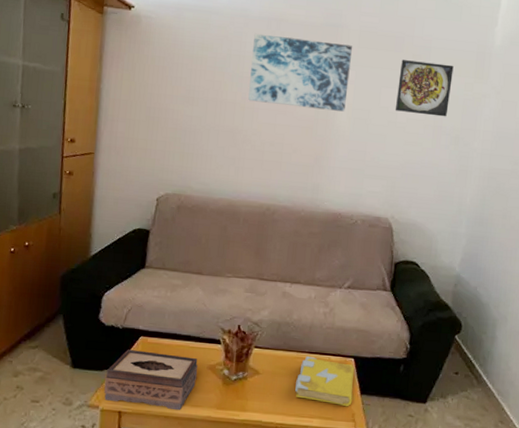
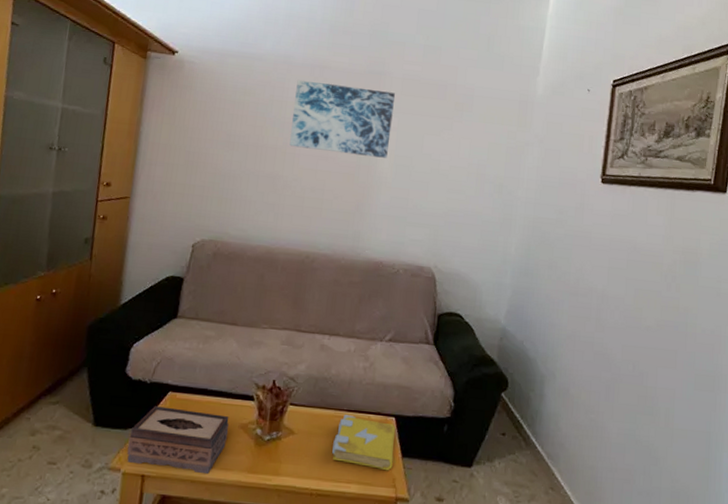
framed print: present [395,60,454,117] -> none [437,107,496,165]

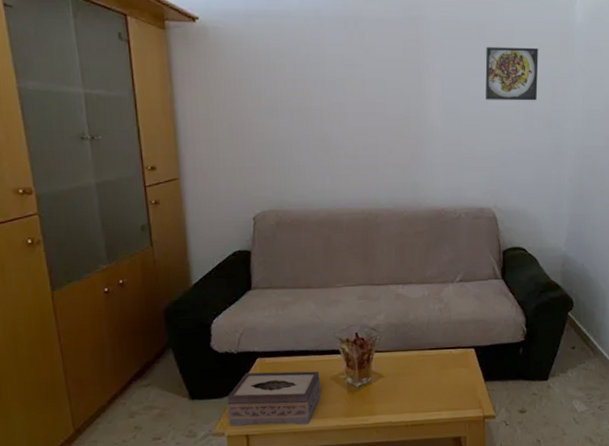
wall art: present [289,79,395,158] -> none [332,34,436,107]
spell book: present [332,414,396,471] -> none [420,353,477,396]
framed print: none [437,107,496,165] -> present [485,47,539,101]

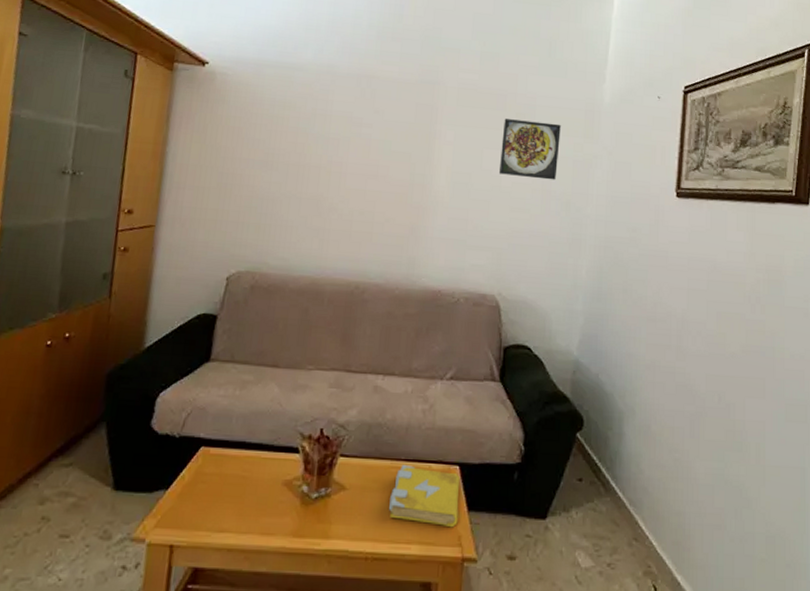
tissue box: present [227,371,321,427] -> none [152,464,271,541]
spell book: none [420,353,477,396] -> present [389,465,461,528]

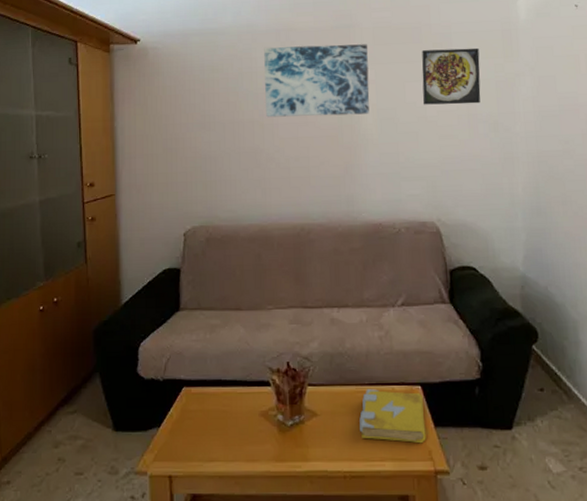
wall art: none [335,91,450,176] -> present [264,44,370,118]

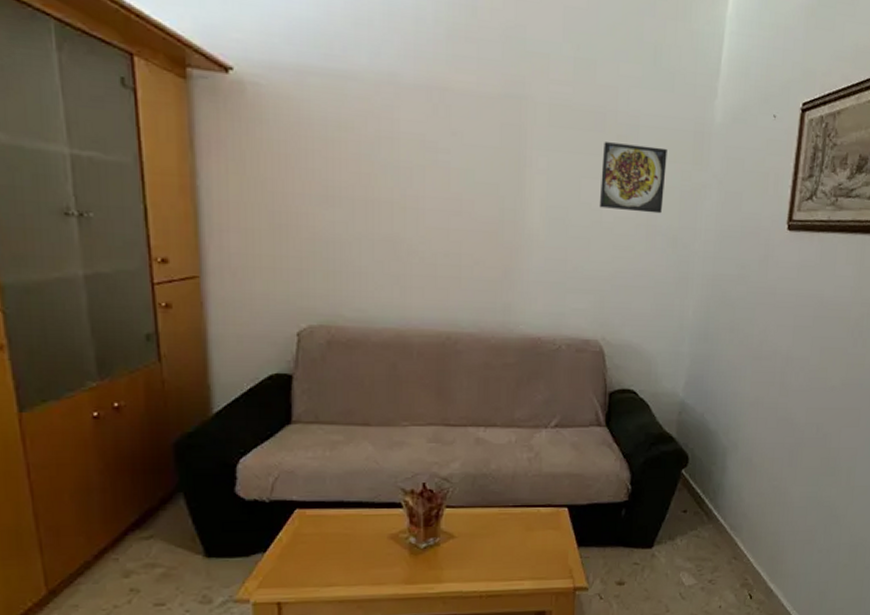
wall art: present [264,44,370,118] -> none [410,107,541,210]
spell book: present [359,389,426,444] -> none [500,511,570,563]

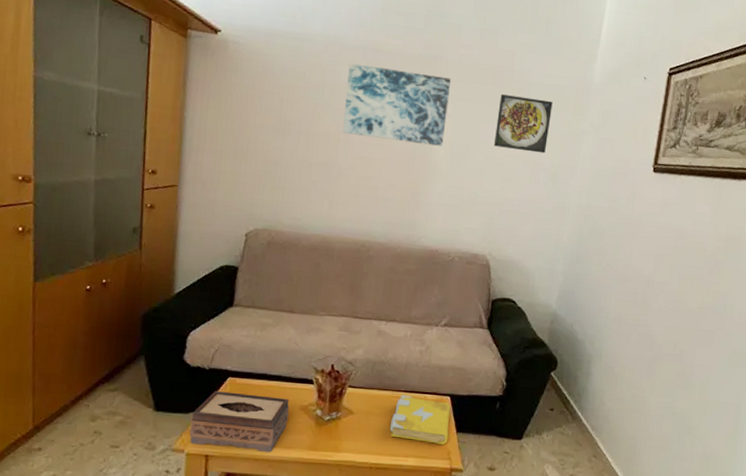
tissue box: none [254,526,376,592] -> present [189,391,290,453]
wall art: none [410,107,541,210] -> present [343,63,451,146]
spell book: none [500,511,570,563] -> present [390,395,451,445]

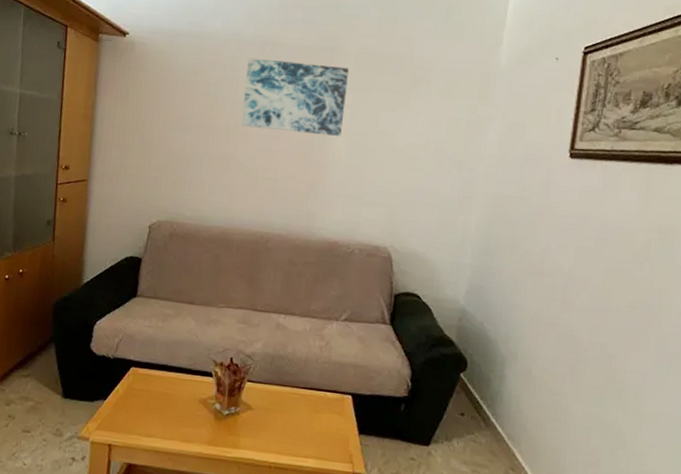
tissue box: present [189,391,290,453] -> none [94,380,190,446]
spell book: present [390,395,451,445] -> none [289,392,353,447]
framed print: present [493,94,553,154] -> none [393,82,456,141]

